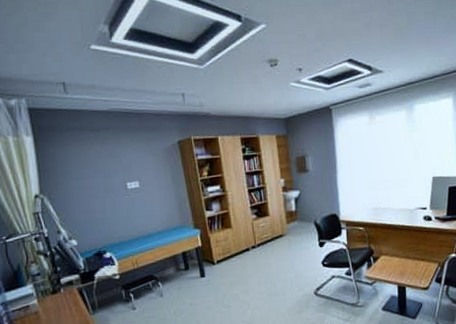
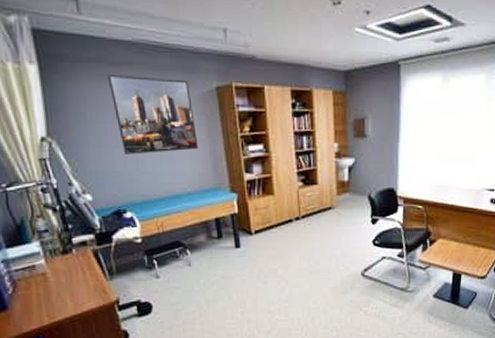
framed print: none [89,138,165,203] -> present [107,75,199,154]

